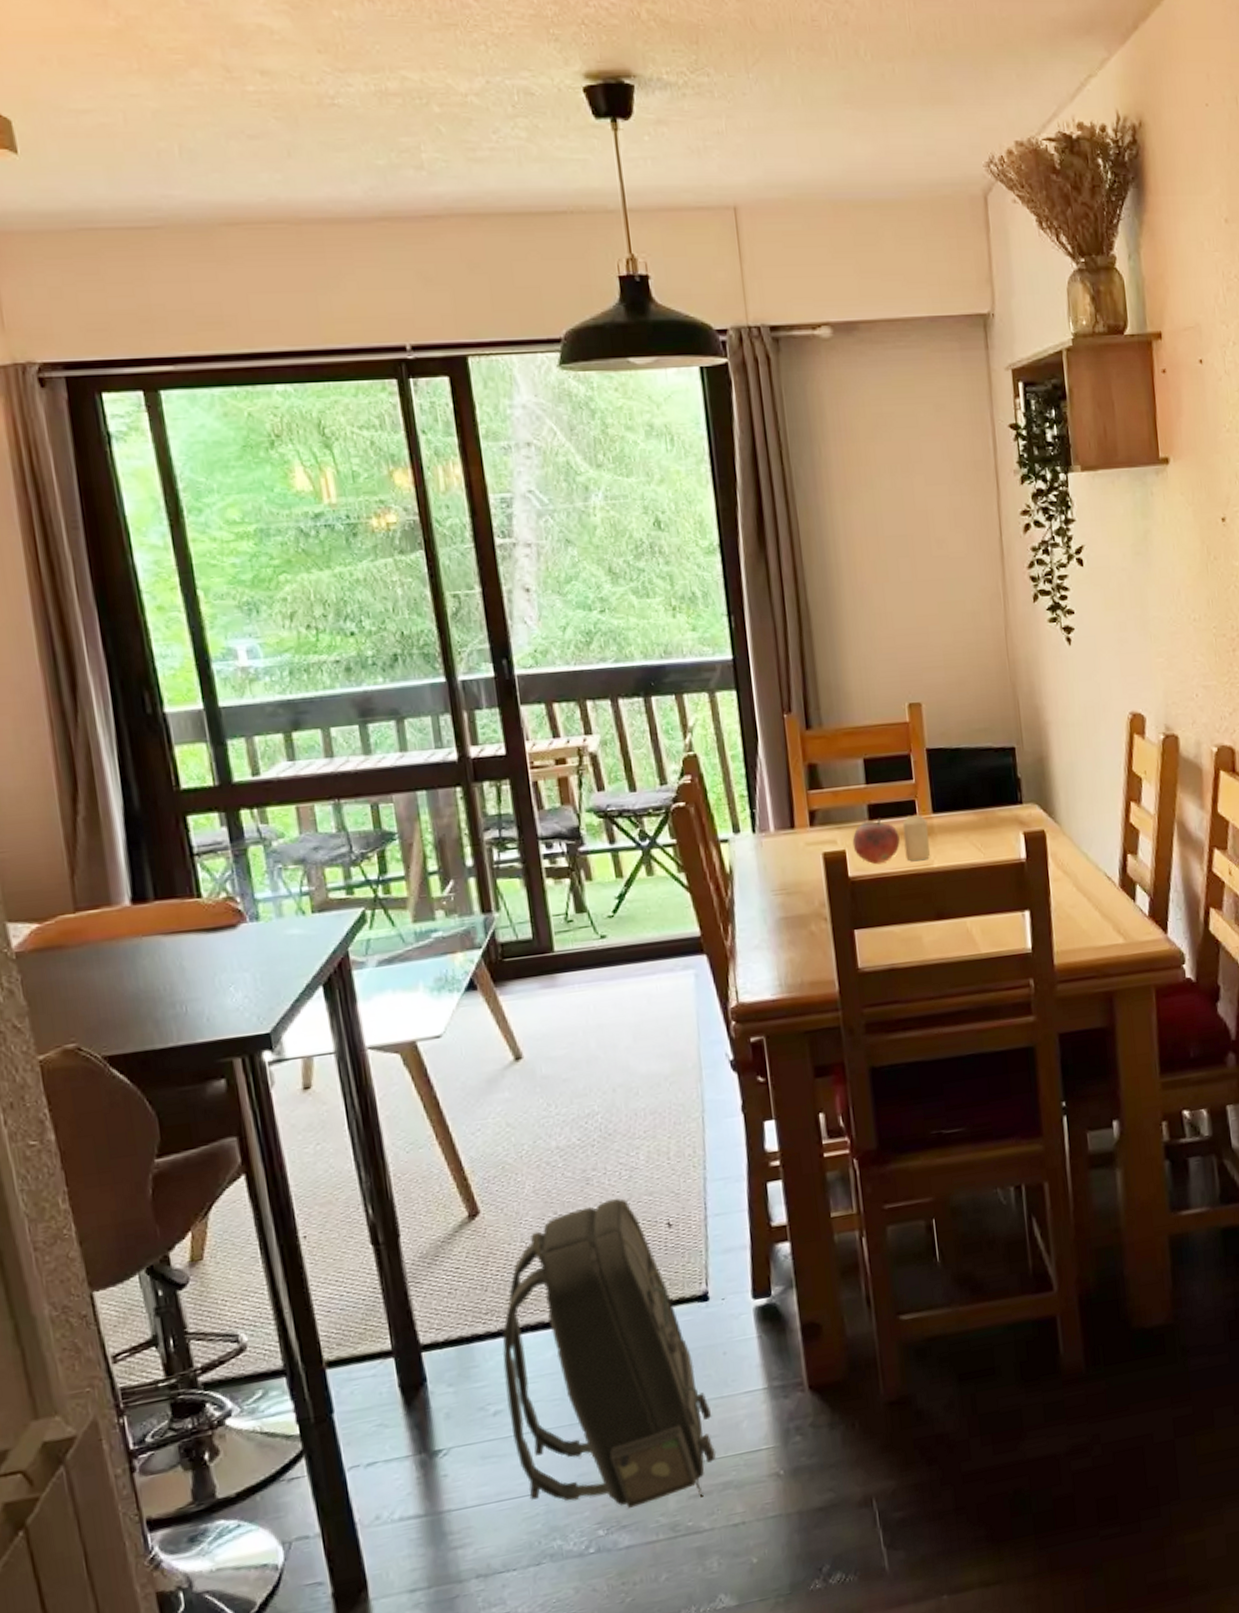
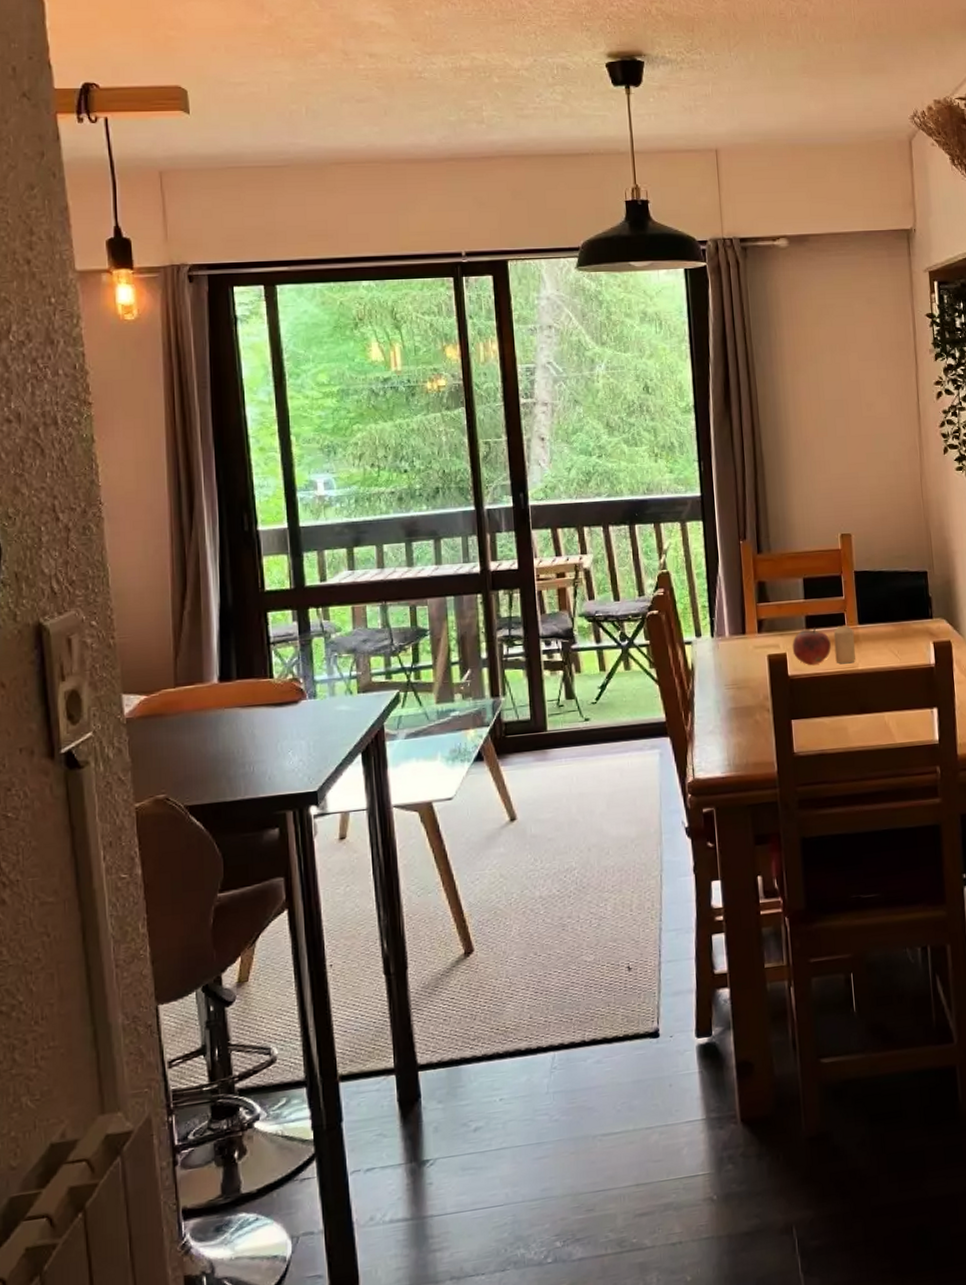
backpack: present [502,1197,716,1508] -> none [485,942,659,1223]

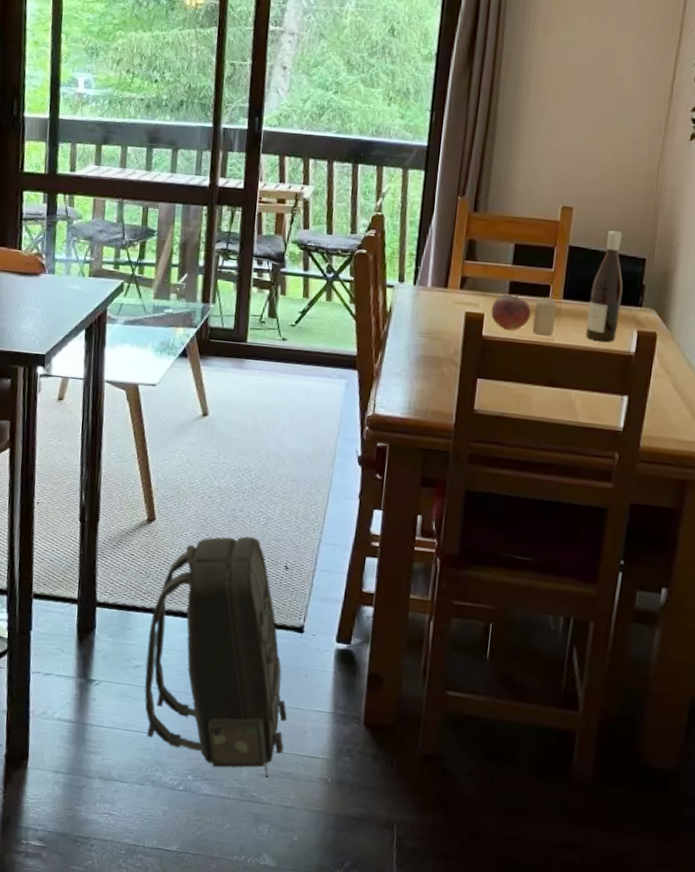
backpack: none [485,942,659,1223] -> present [144,536,287,778]
bottle: none [883,549,915,660] -> present [586,230,623,342]

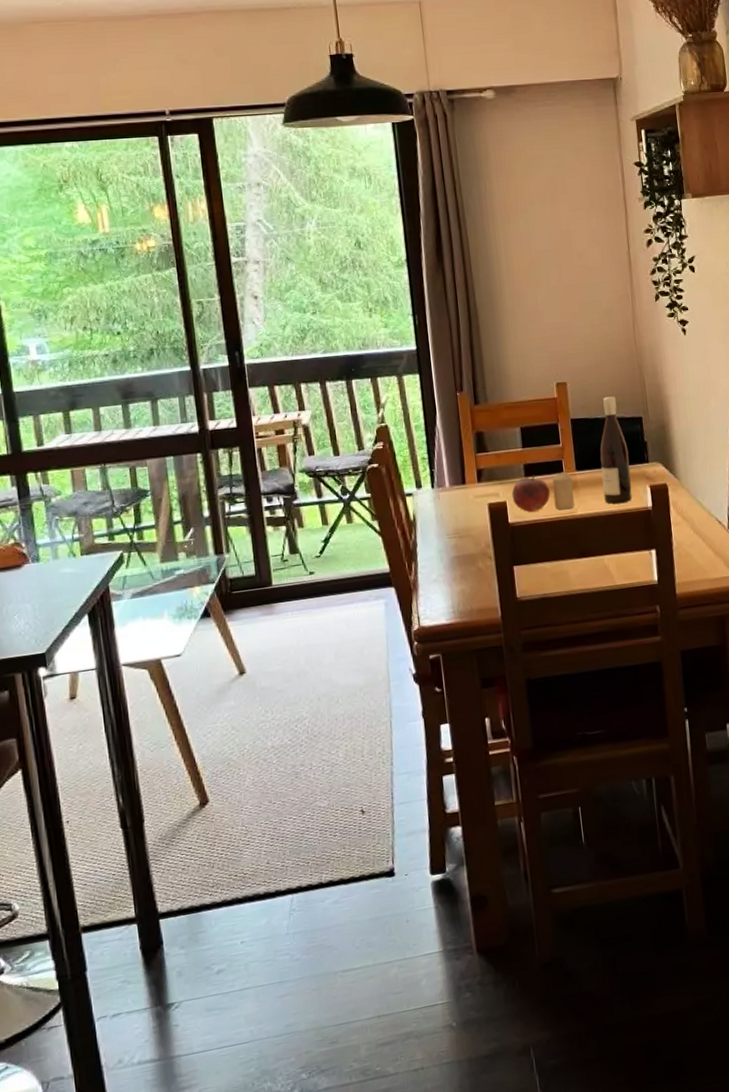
backpack: present [144,536,287,778] -> none [225,789,400,1055]

